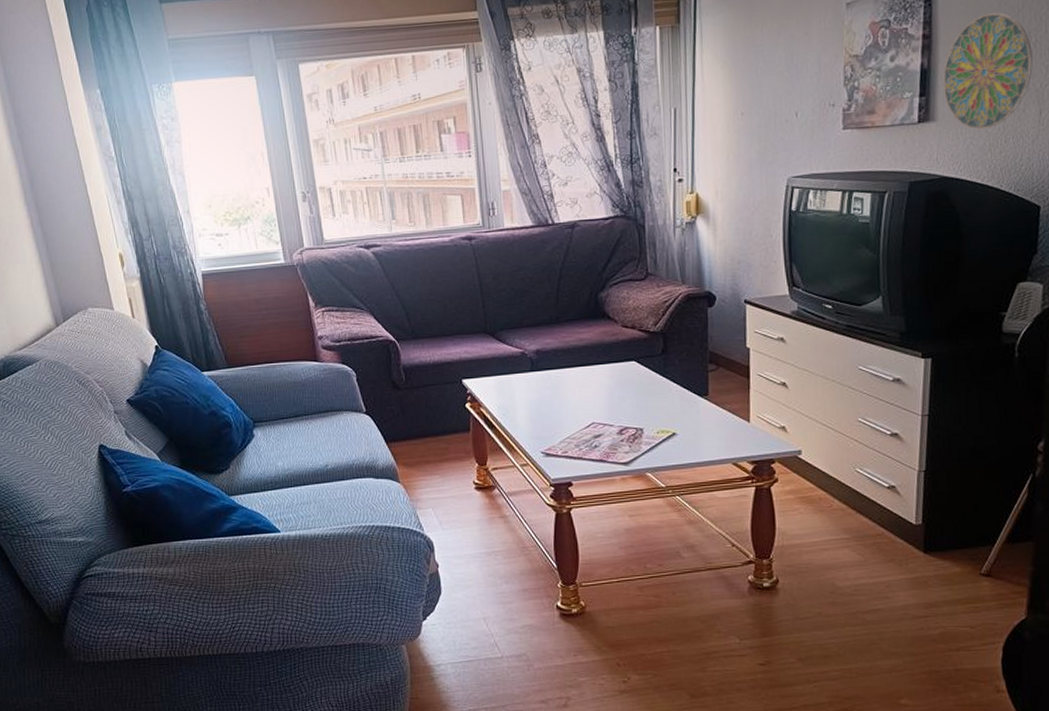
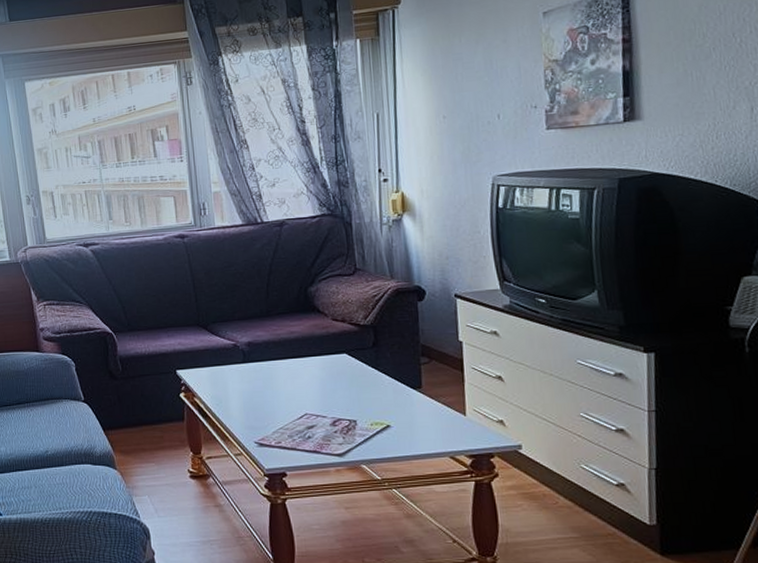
decorative plate: present [942,12,1033,130] -> none [645,16,740,127]

